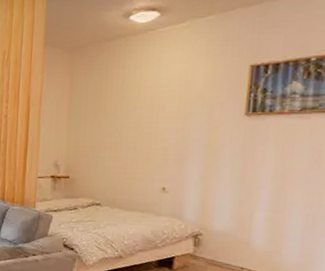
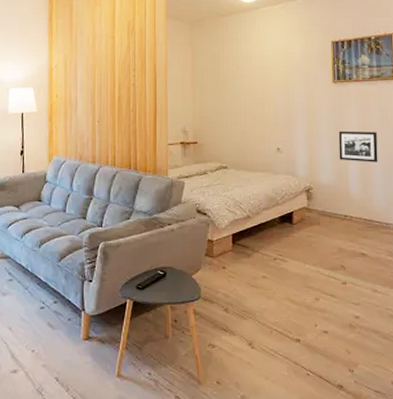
picture frame: none [242,172,301,212] -> present [338,131,378,162]

